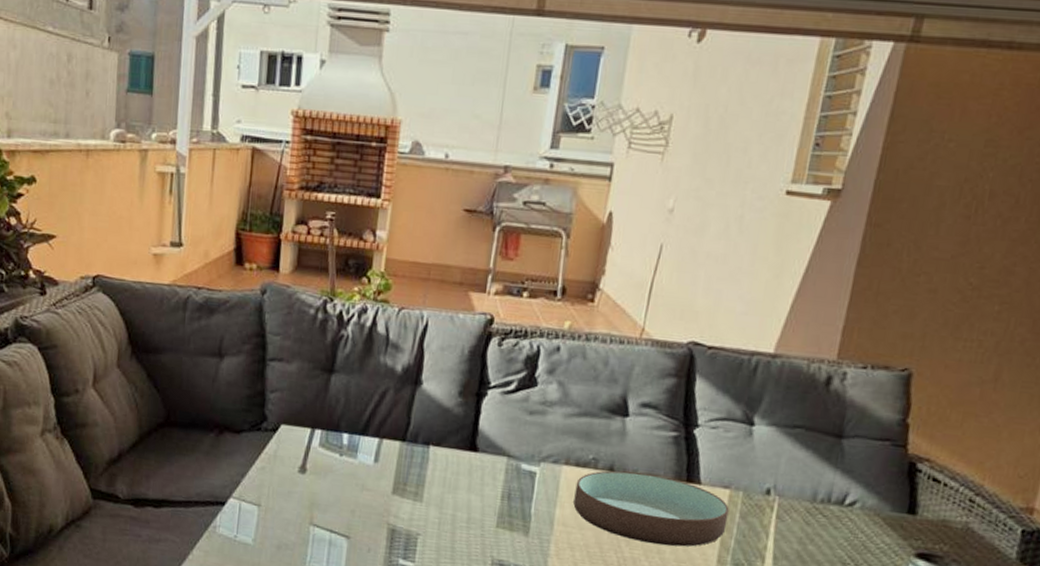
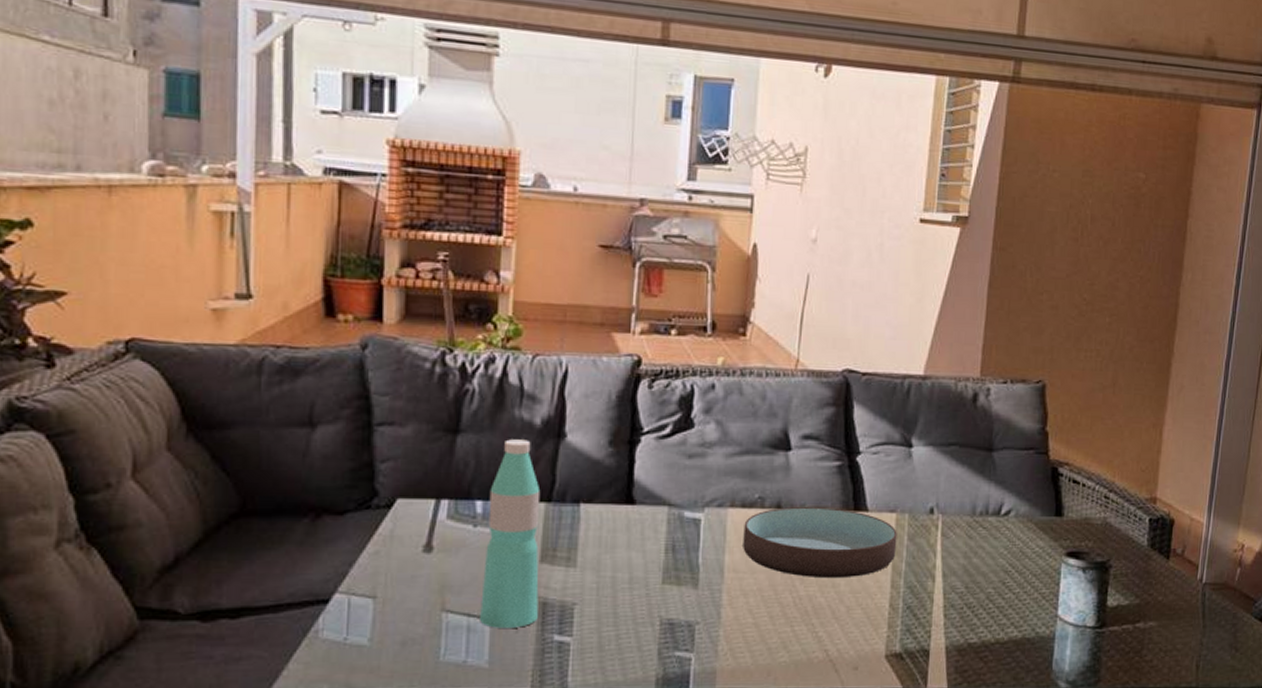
water bottle: none [340,382,397,548] -> present [480,439,541,628]

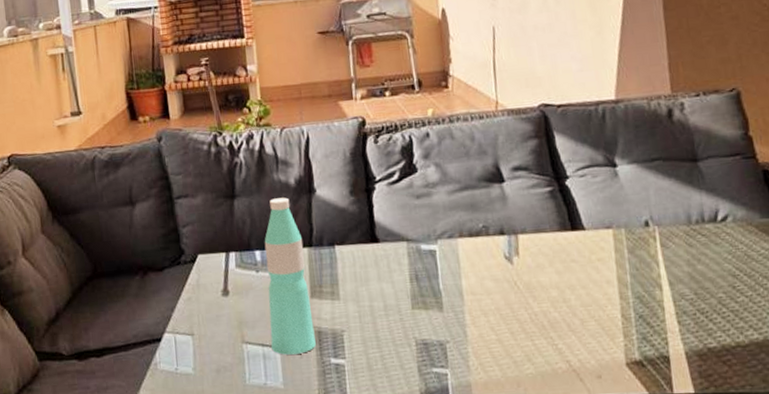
bowl: present [743,507,897,579] -> none [473,229,619,295]

